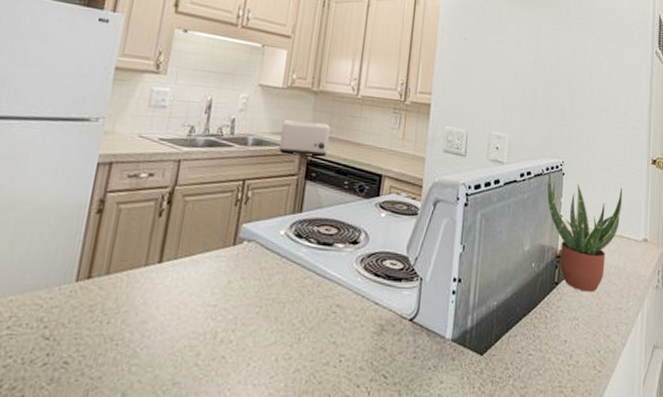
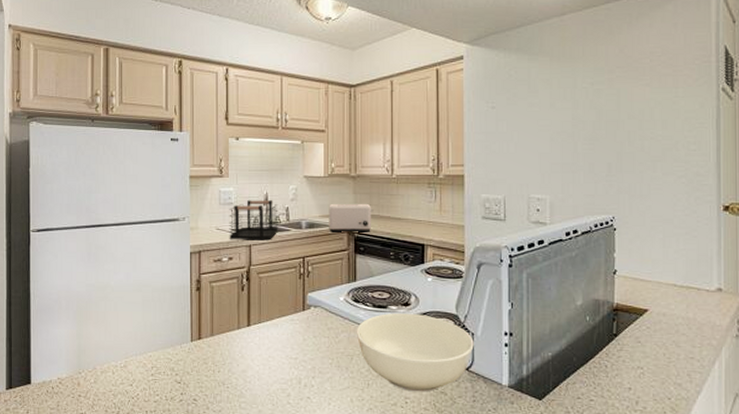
dish rack: none [153,105,222,156] -> present [229,200,278,241]
bowl: none [293,252,422,348] -> present [356,312,474,392]
potted plant: present [547,168,623,292] -> none [598,225,688,343]

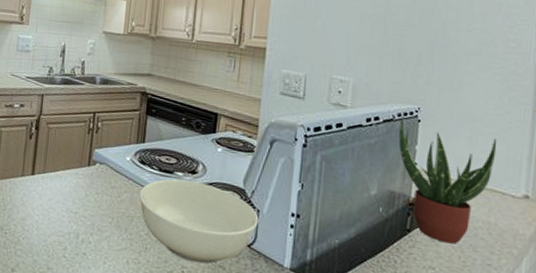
dish rack: present [229,200,278,241] -> none [23,50,74,92]
toaster: present [329,203,374,233] -> none [123,61,170,95]
potted plant: none [598,225,688,343] -> present [398,115,497,244]

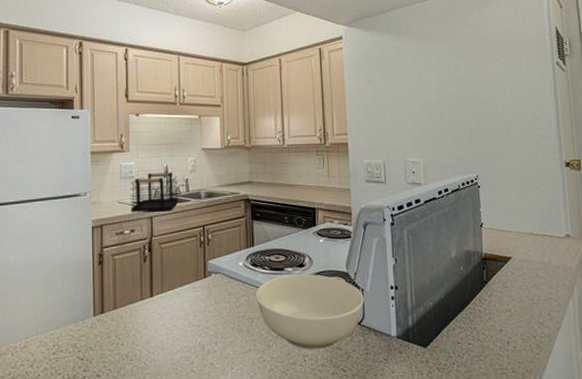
dish rack: none [23,50,74,92] -> present [130,172,179,213]
potted plant: present [398,115,497,244] -> none [465,183,541,287]

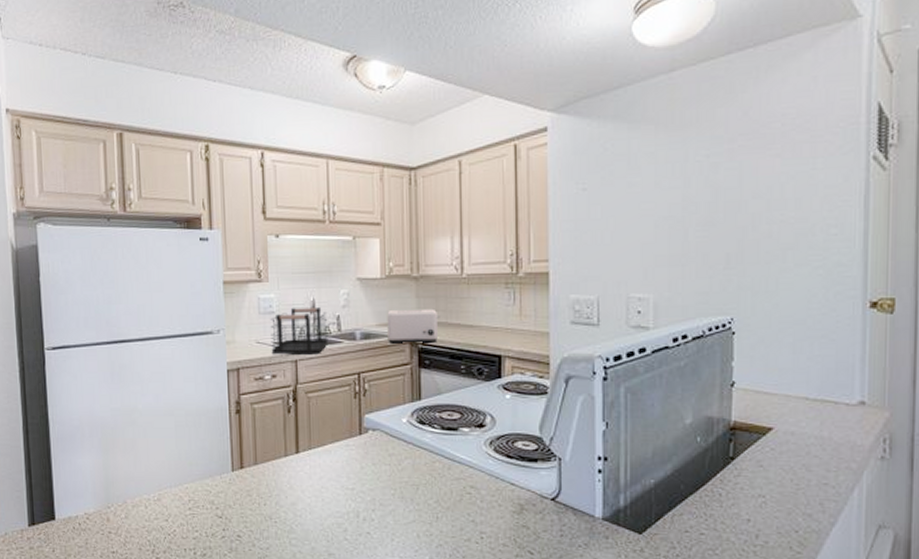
toaster: none [226,172,268,201] -> present [387,308,440,343]
bowl: present [255,273,364,350] -> none [422,435,561,526]

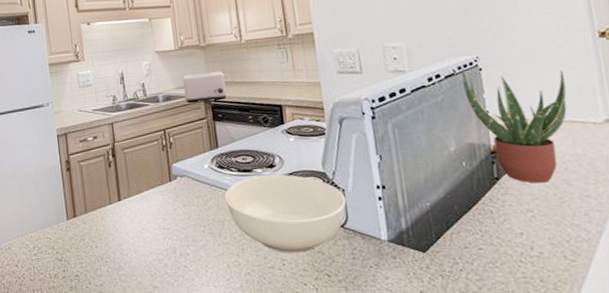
dish rack: present [270,308,329,355] -> none [88,78,137,120]
bowl: none [422,435,561,526] -> present [224,174,347,253]
potted plant: none [712,328,825,466] -> present [461,67,567,183]

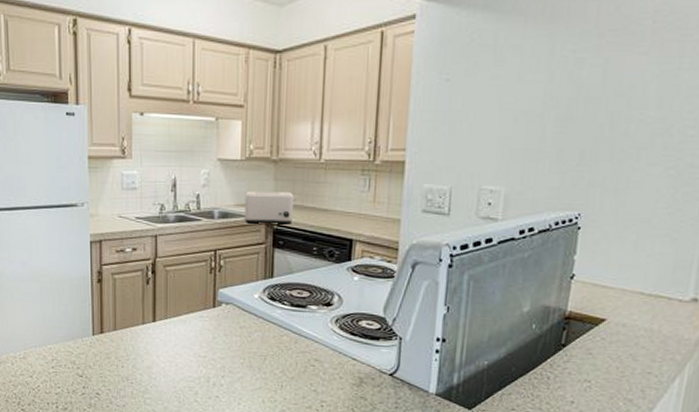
bowl: present [224,174,347,253] -> none [271,313,401,397]
potted plant: present [461,67,567,183] -> none [555,223,666,355]

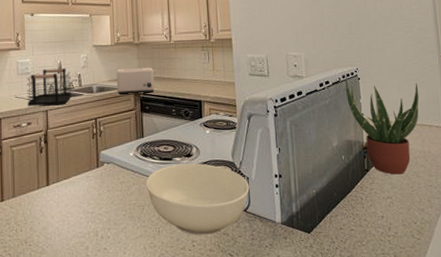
dish rack: none [132,185,188,231] -> present [26,68,72,107]
bowl: none [271,313,401,397] -> present [145,163,250,235]
potted plant: none [555,223,666,355] -> present [345,76,419,175]

